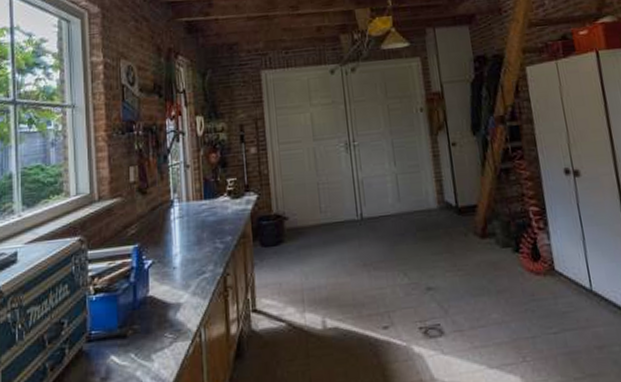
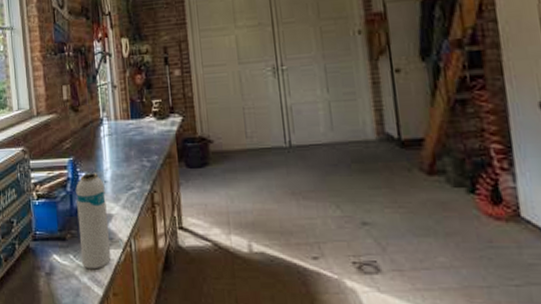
spray can: none [140,259,179,368] -> present [76,173,112,270]

